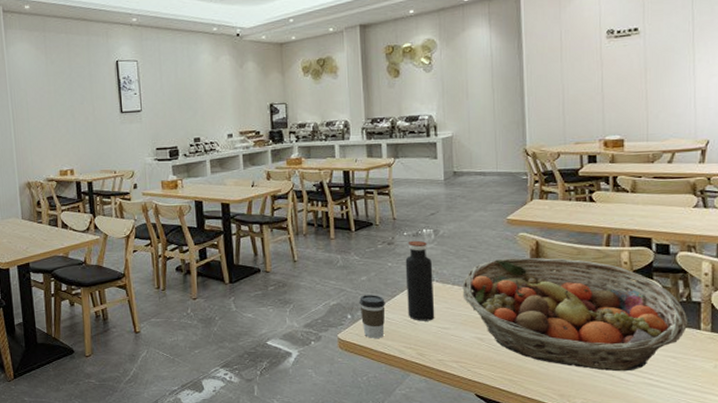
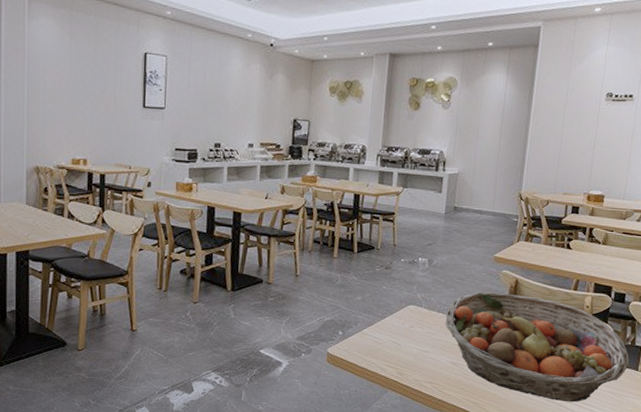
coffee cup: present [359,295,386,338] -> none [351,314,375,356]
water bottle: present [405,240,435,321] -> none [394,267,423,344]

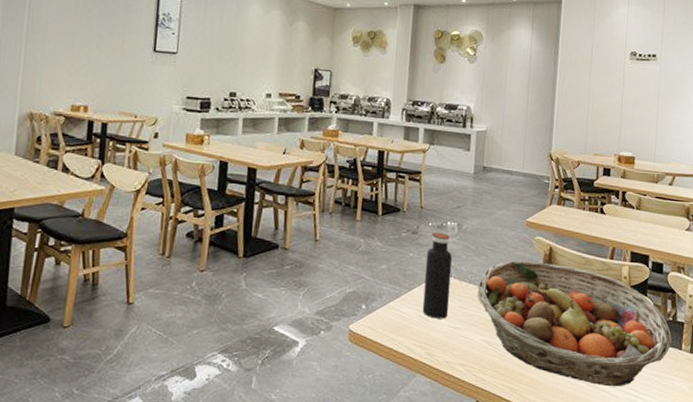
water bottle: none [394,267,423,344] -> present [422,232,453,319]

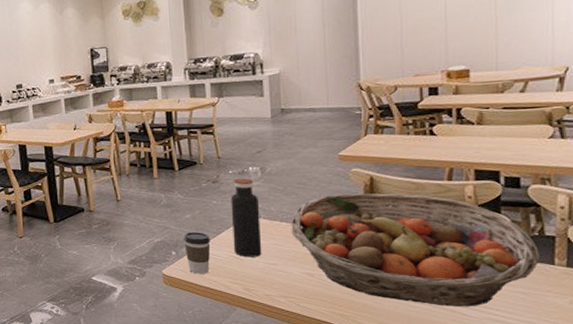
coffee cup: none [375,285,402,333] -> present [184,232,211,274]

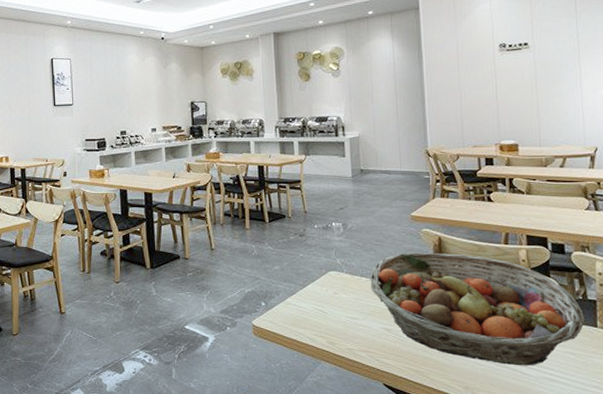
coffee cup: present [184,232,211,274] -> none [273,284,297,326]
water bottle: present [231,178,262,257] -> none [316,233,345,311]

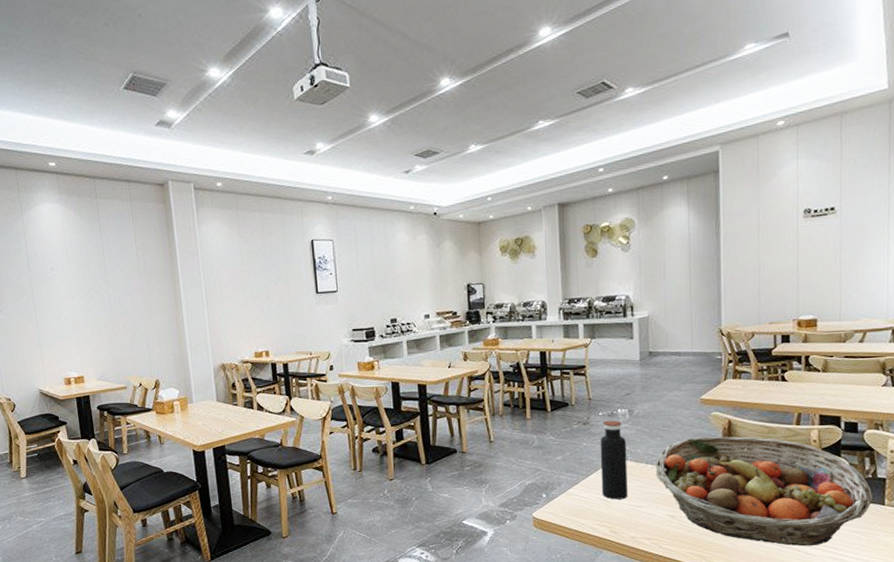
water bottle: none [316,233,345,311] -> present [600,420,628,500]

